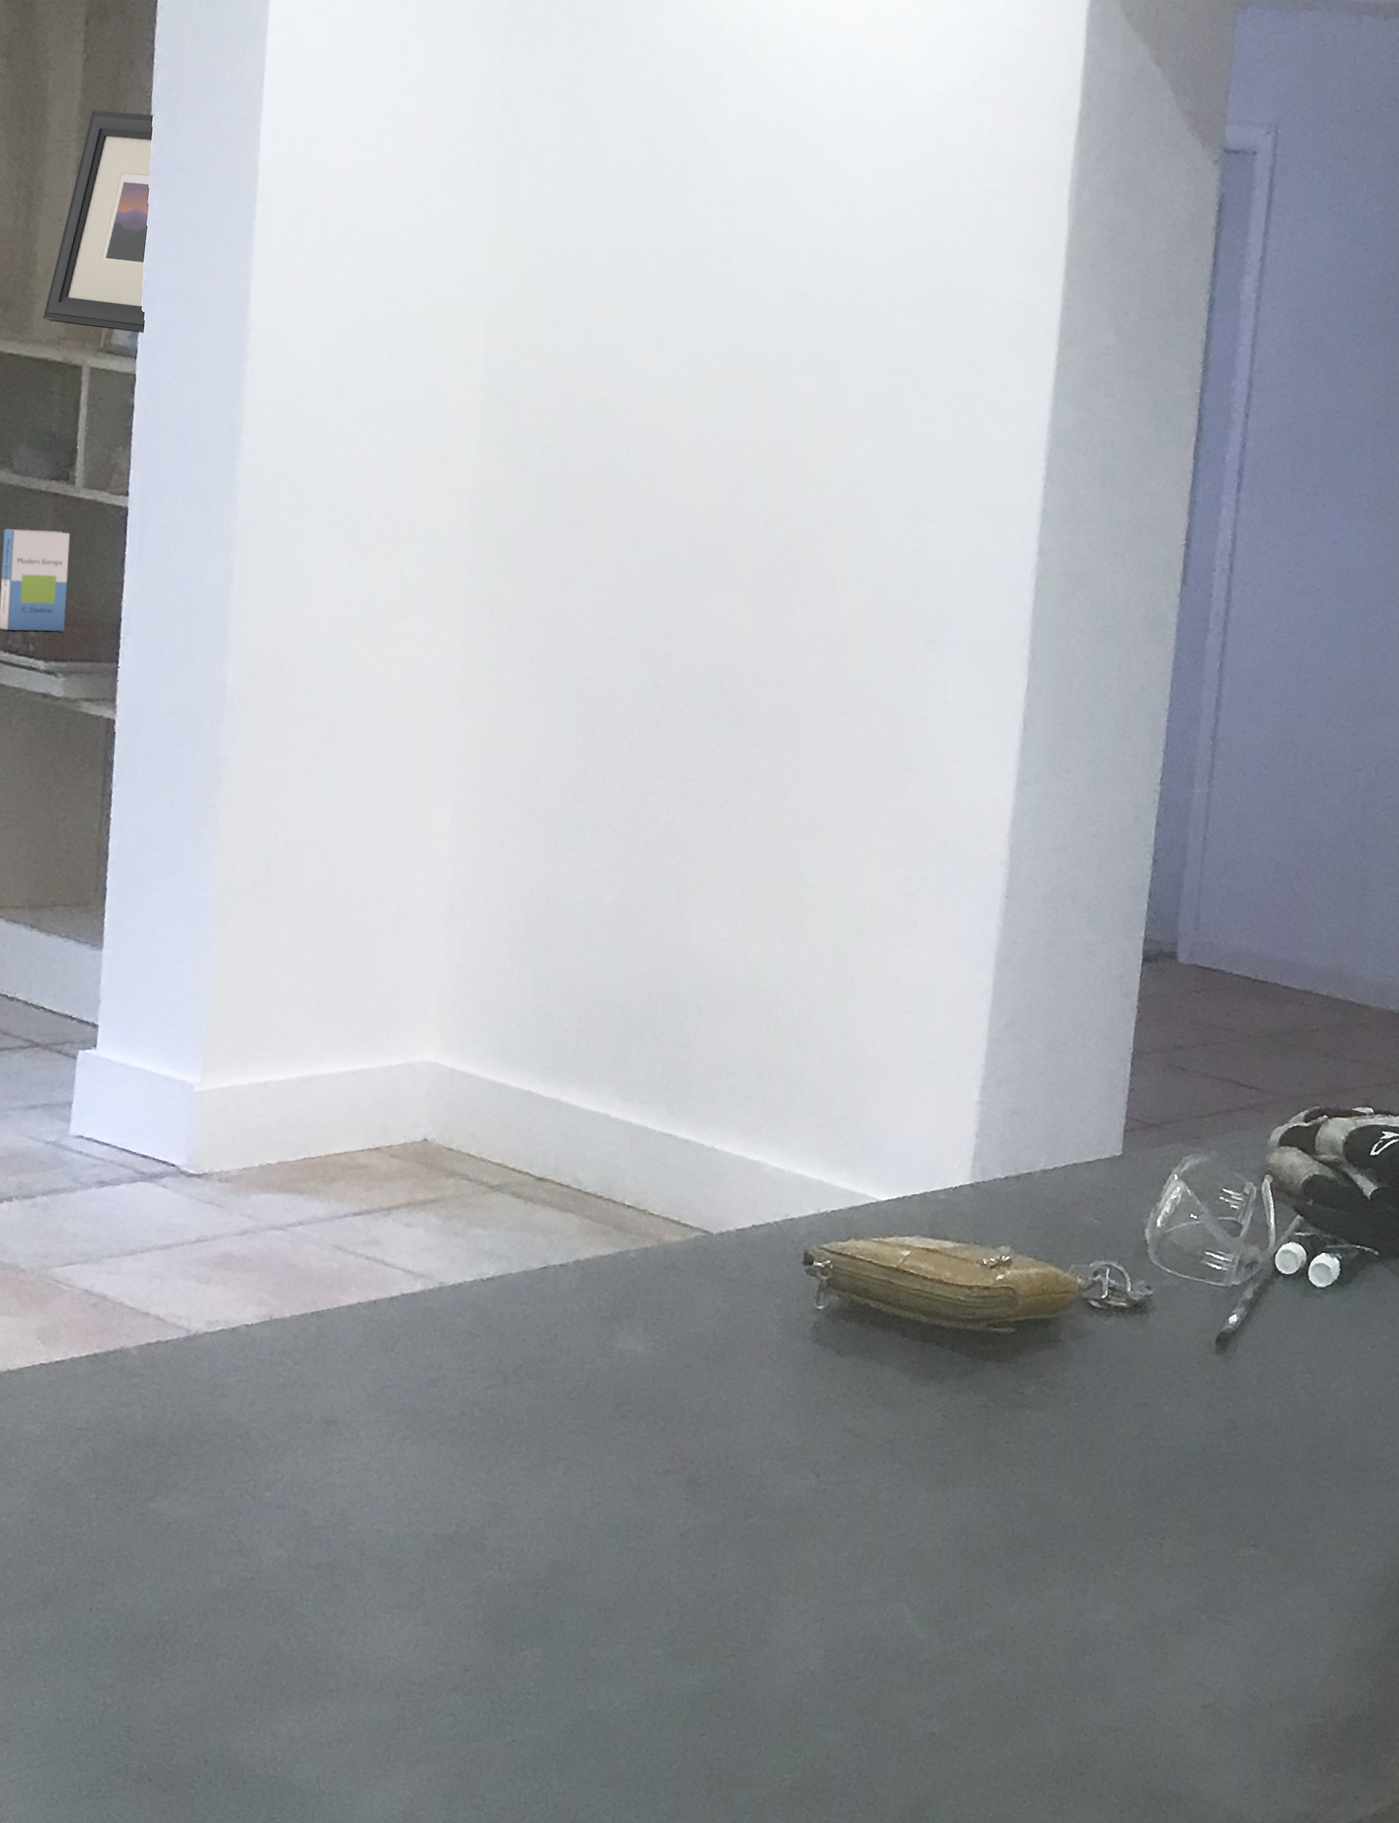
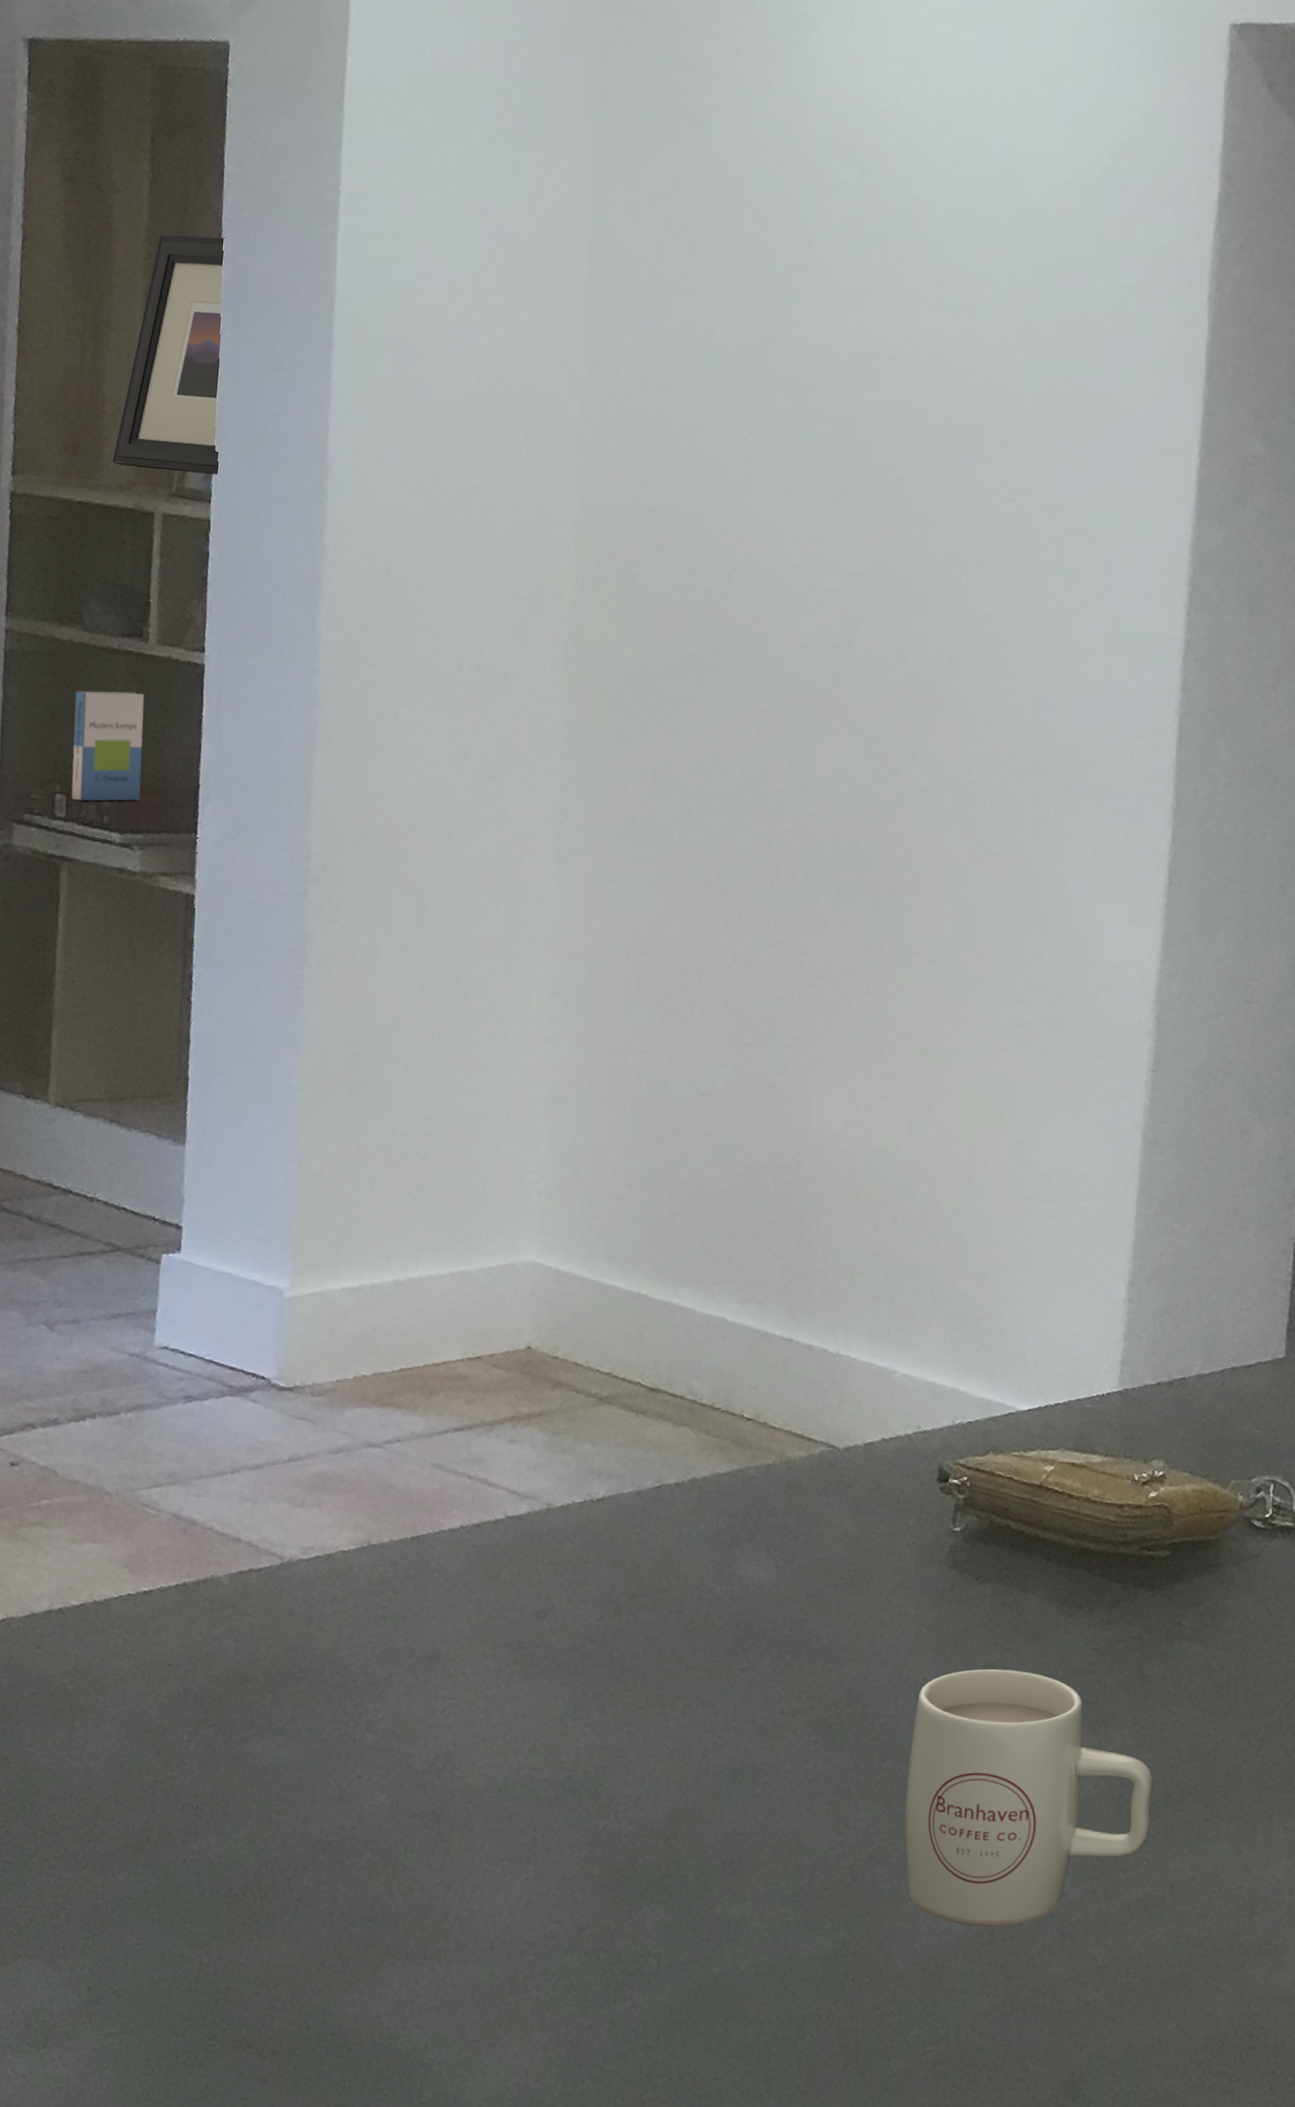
mug: none [767,1433,996,1667] -> present [905,1669,1154,1928]

